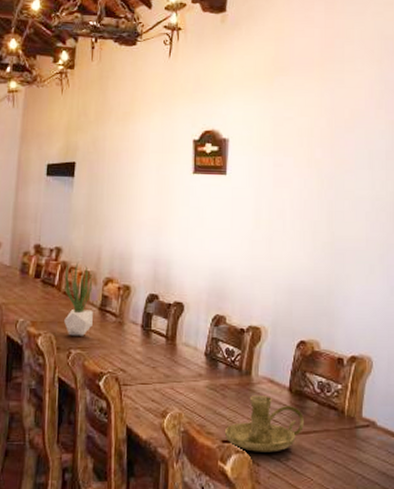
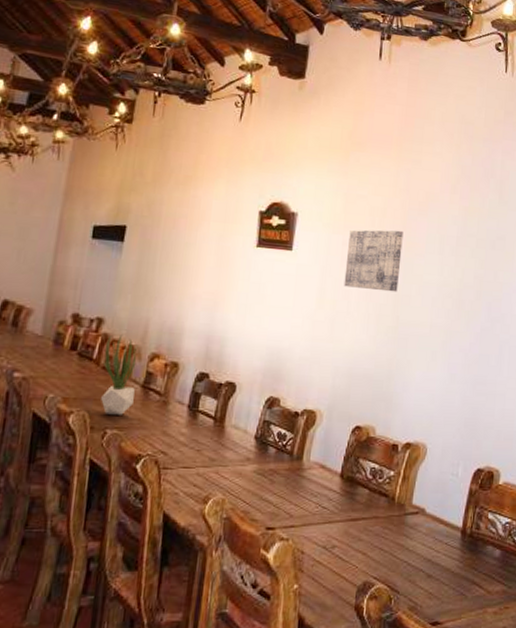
candle holder: present [224,395,304,452] -> none [269,481,354,540]
wall art: none [278,148,332,209] -> present [344,230,404,292]

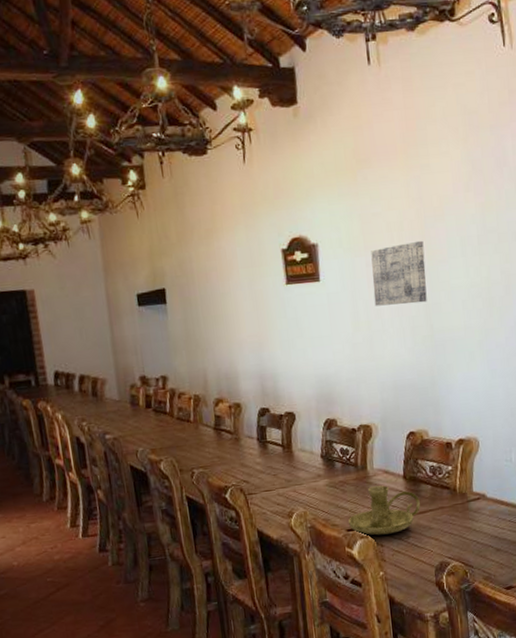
potted plant: present [101,333,139,415] -> none [174,386,210,457]
candle holder: none [269,481,354,540] -> present [348,485,420,536]

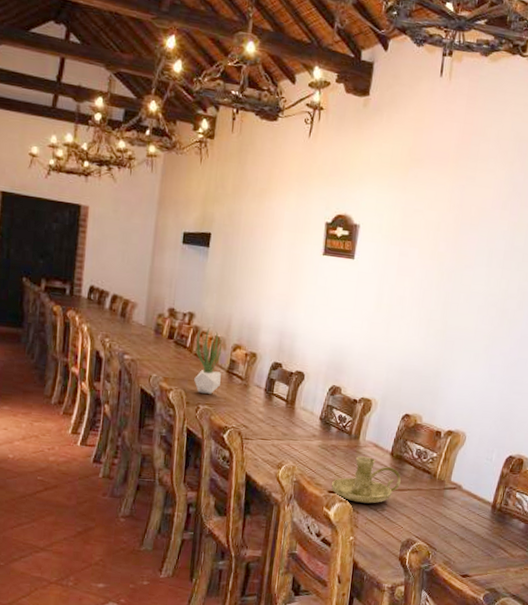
potted plant: none [174,386,210,457] -> present [194,326,223,394]
wall art: present [371,240,427,306] -> none [399,242,455,300]

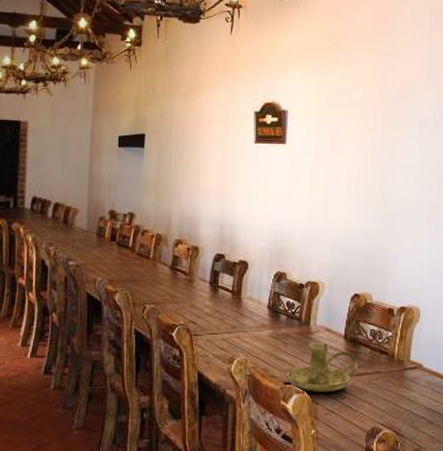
potted plant: present [194,326,223,394] -> none [138,225,165,292]

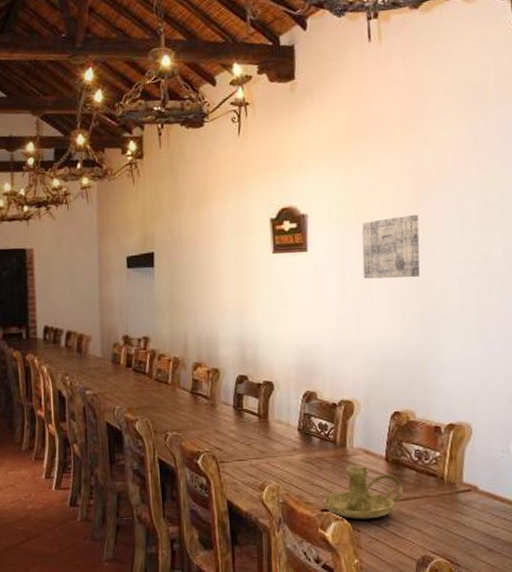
wall art: none [334,118,384,174] -> present [362,214,420,279]

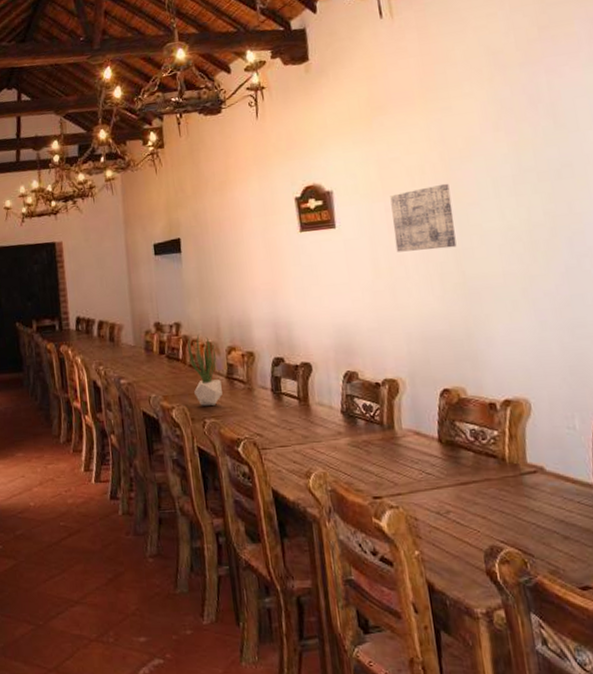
potted plant: none [155,348,186,419] -> present [187,333,222,406]
candle holder: present [322,466,403,519] -> none [374,448,461,507]

